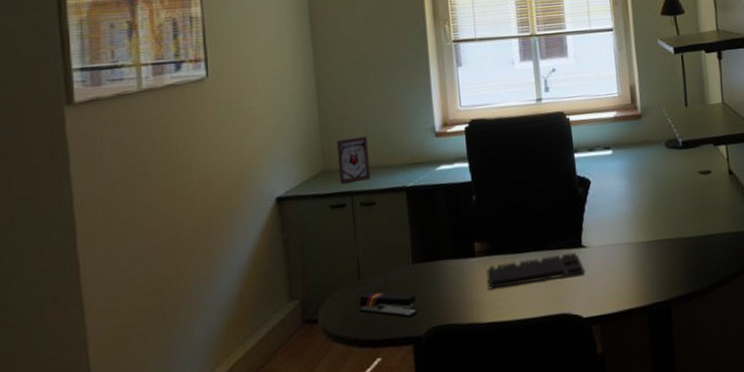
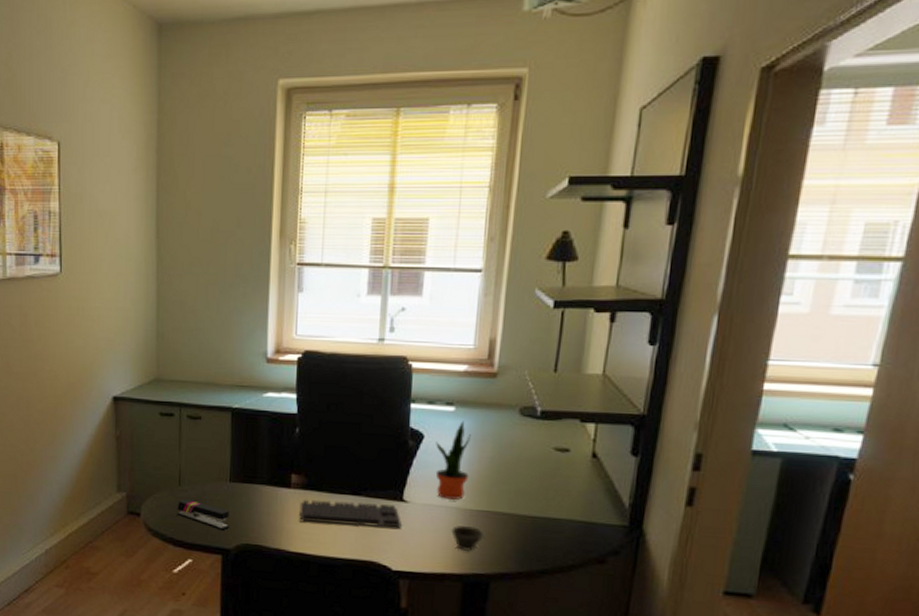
picture frame: present [336,136,371,185] -> none [170,350,201,395]
potted plant: none [601,161,635,237] -> present [435,421,471,500]
cup: none [629,257,658,283] -> present [451,526,485,551]

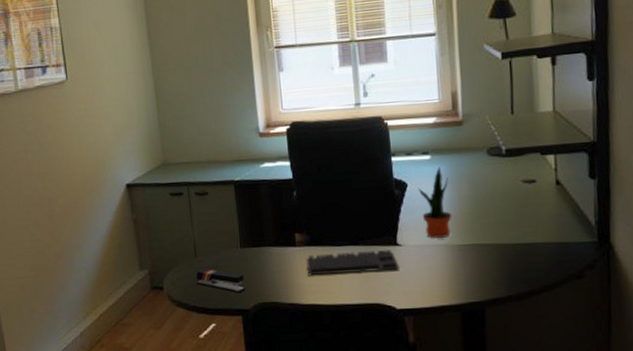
cup: present [451,526,485,551] -> none [443,260,474,283]

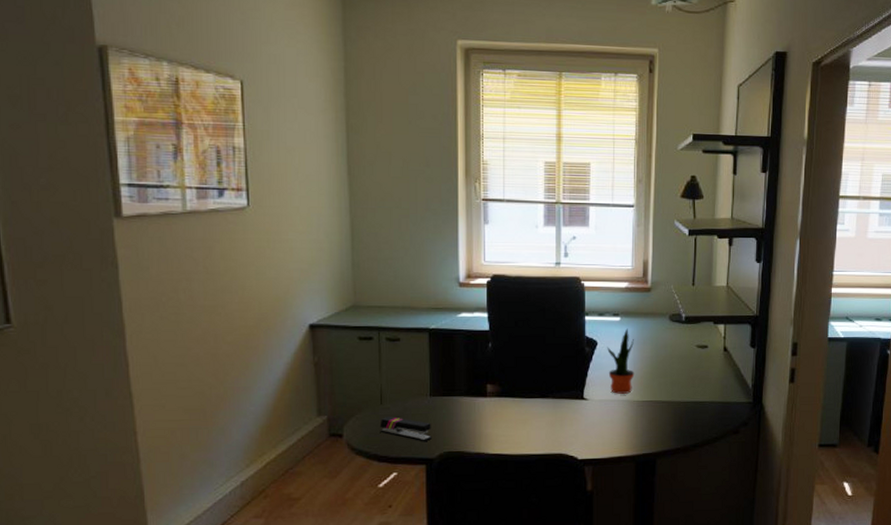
keyboard: present [306,250,400,276] -> none [496,403,585,426]

